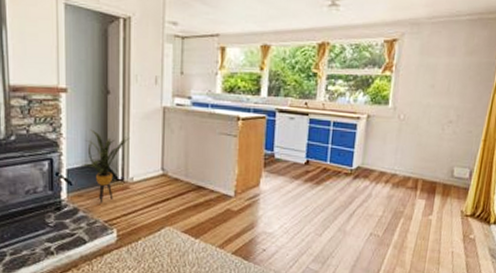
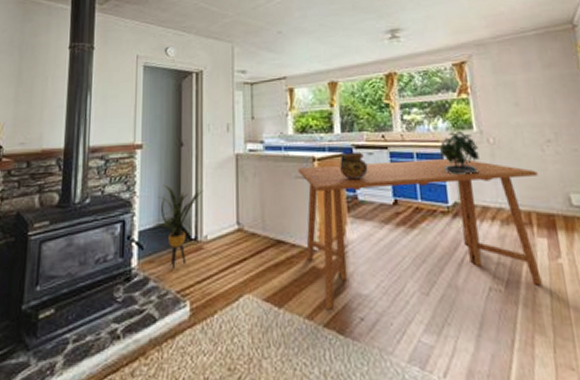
dining table: none [222,125,434,242] -> present [298,158,544,310]
ceramic pot: none [262,115,288,141] -> present [340,152,368,180]
potted plant: none [354,103,389,144] -> present [439,129,480,175]

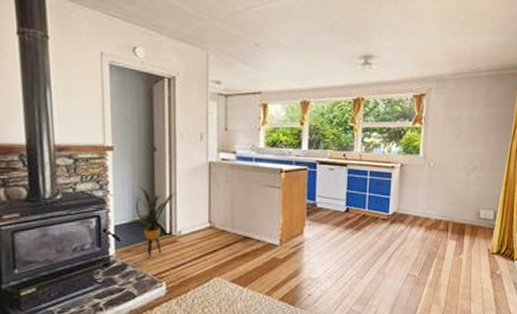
dining table: present [298,158,544,310] -> none [266,177,461,289]
ceramic pot: present [340,152,368,180] -> none [304,167,328,191]
potted plant: present [439,129,480,175] -> none [389,153,420,191]

